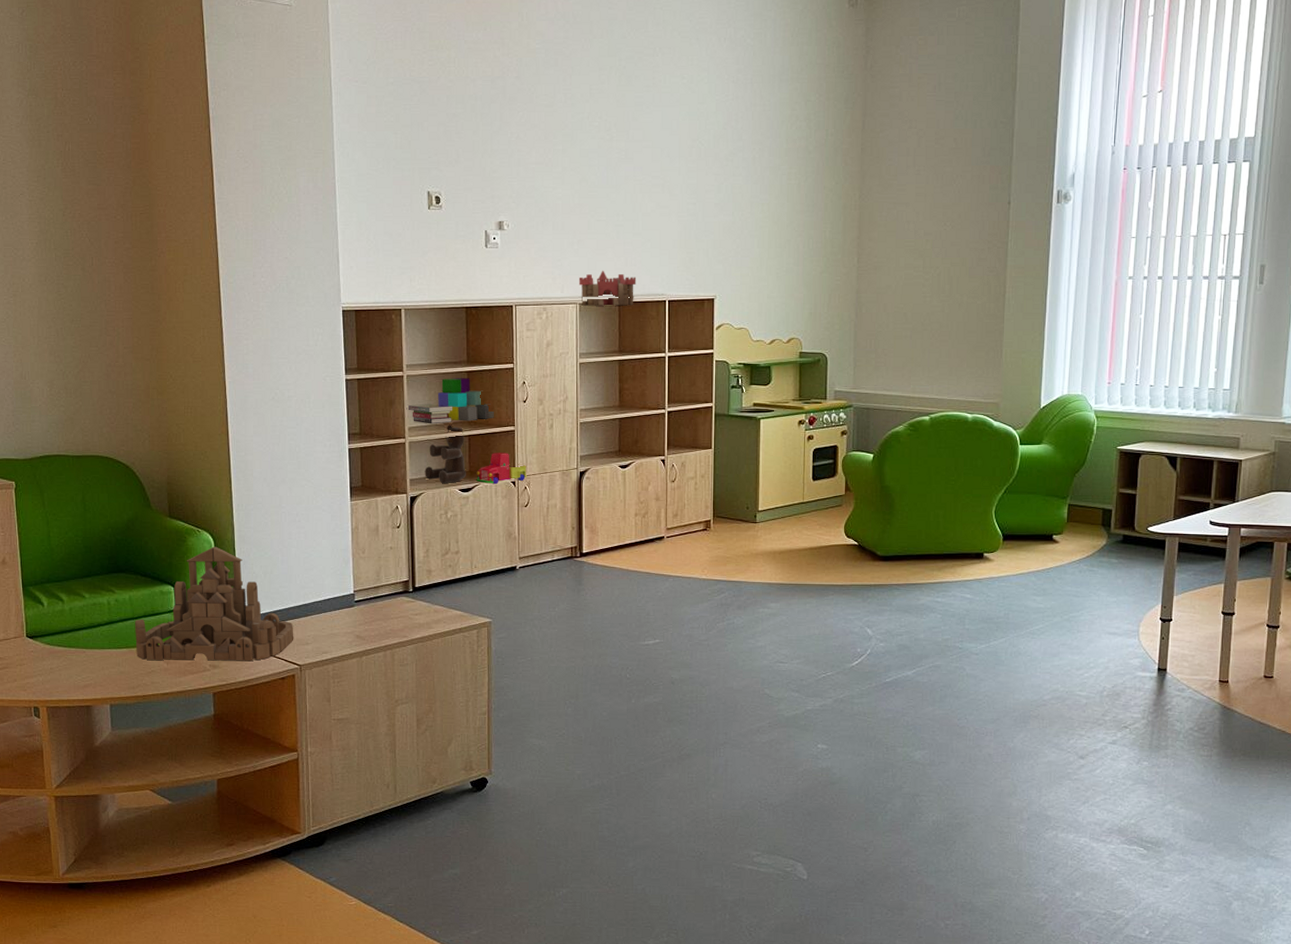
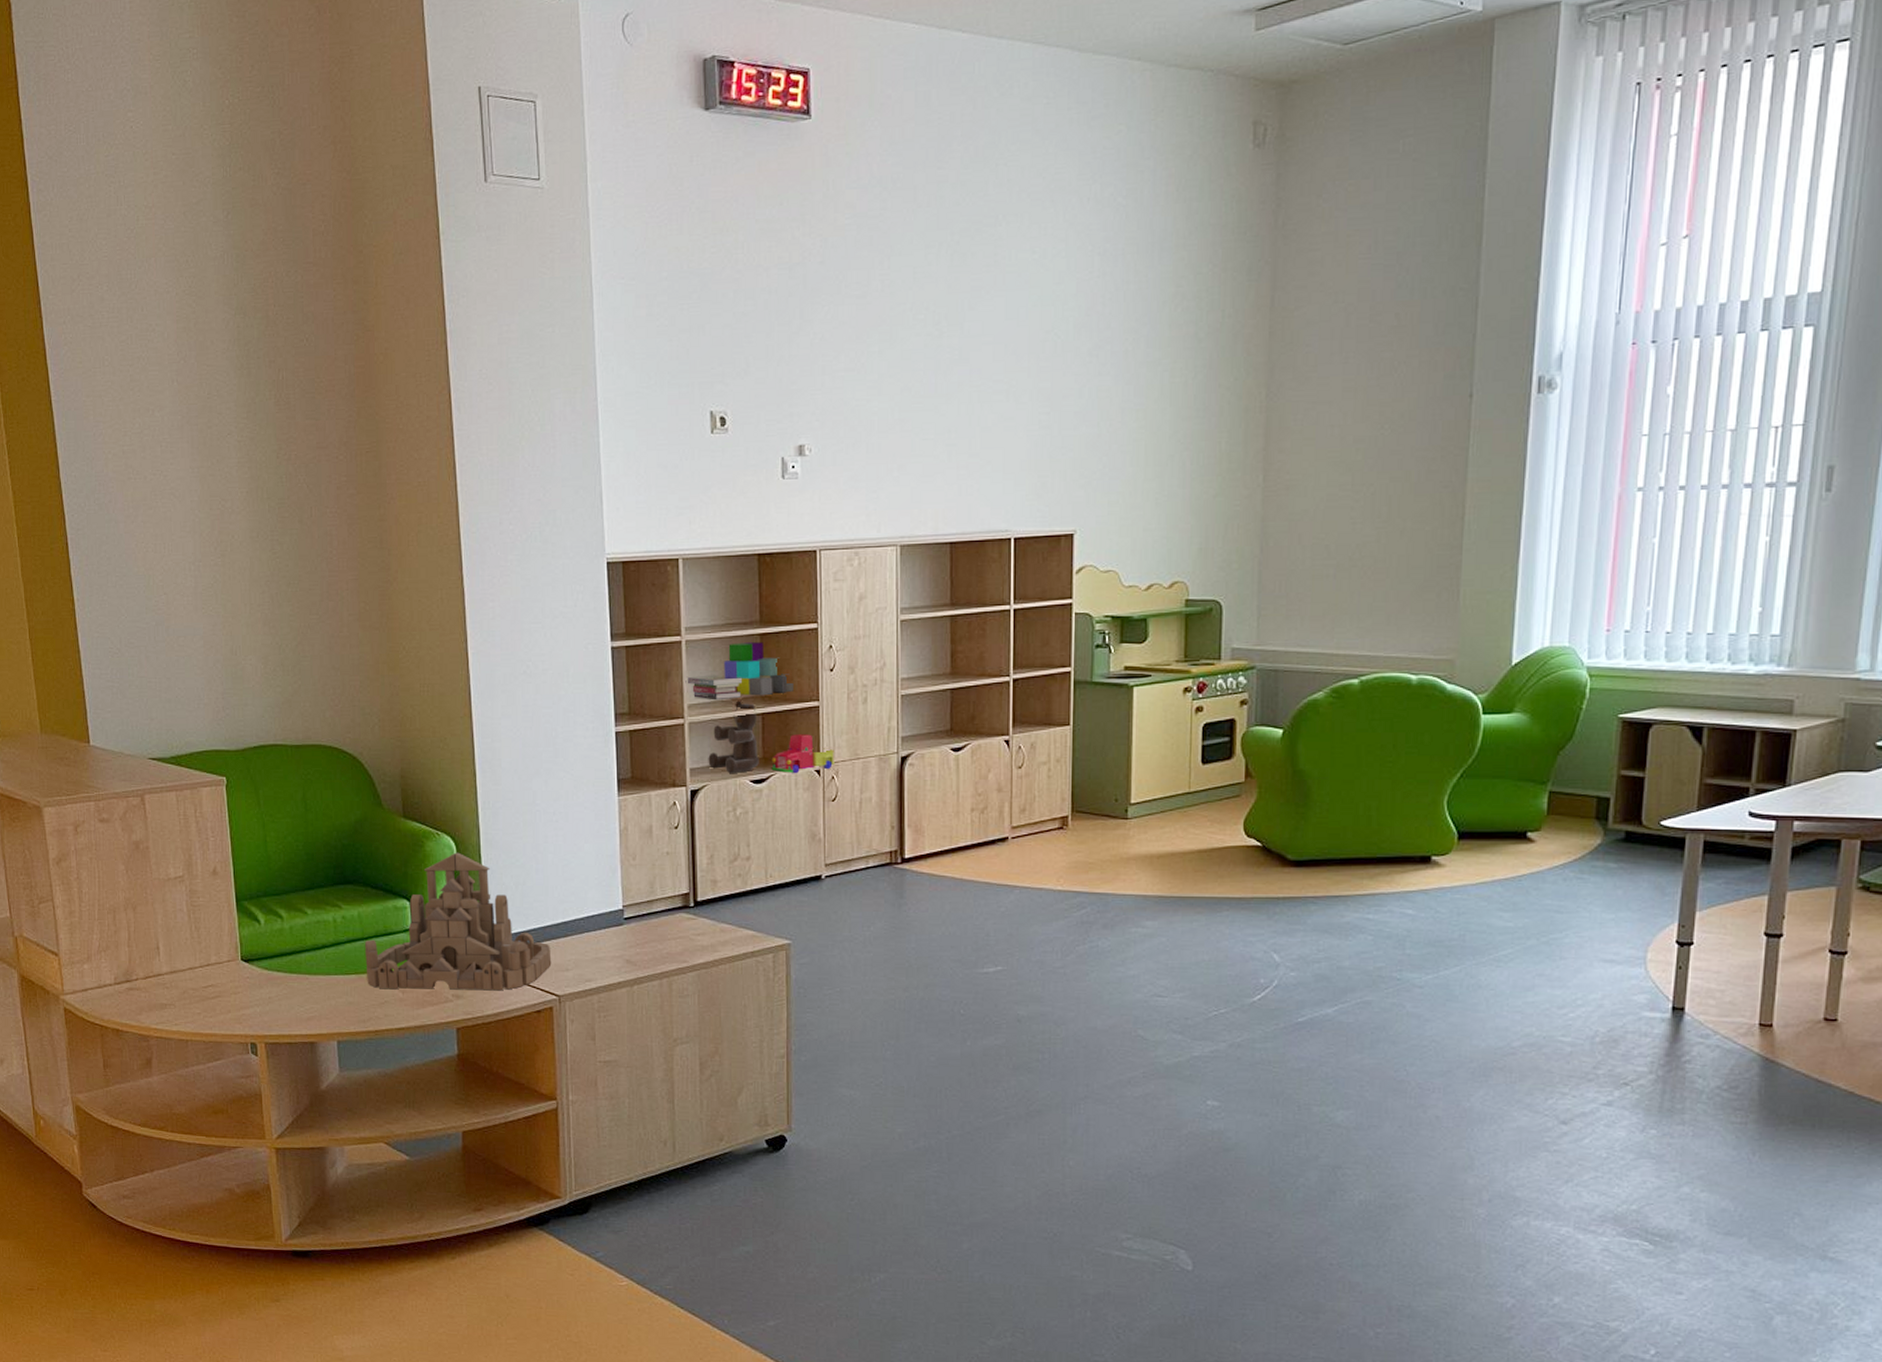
toy castle: present [578,271,637,306] -> none [899,503,973,548]

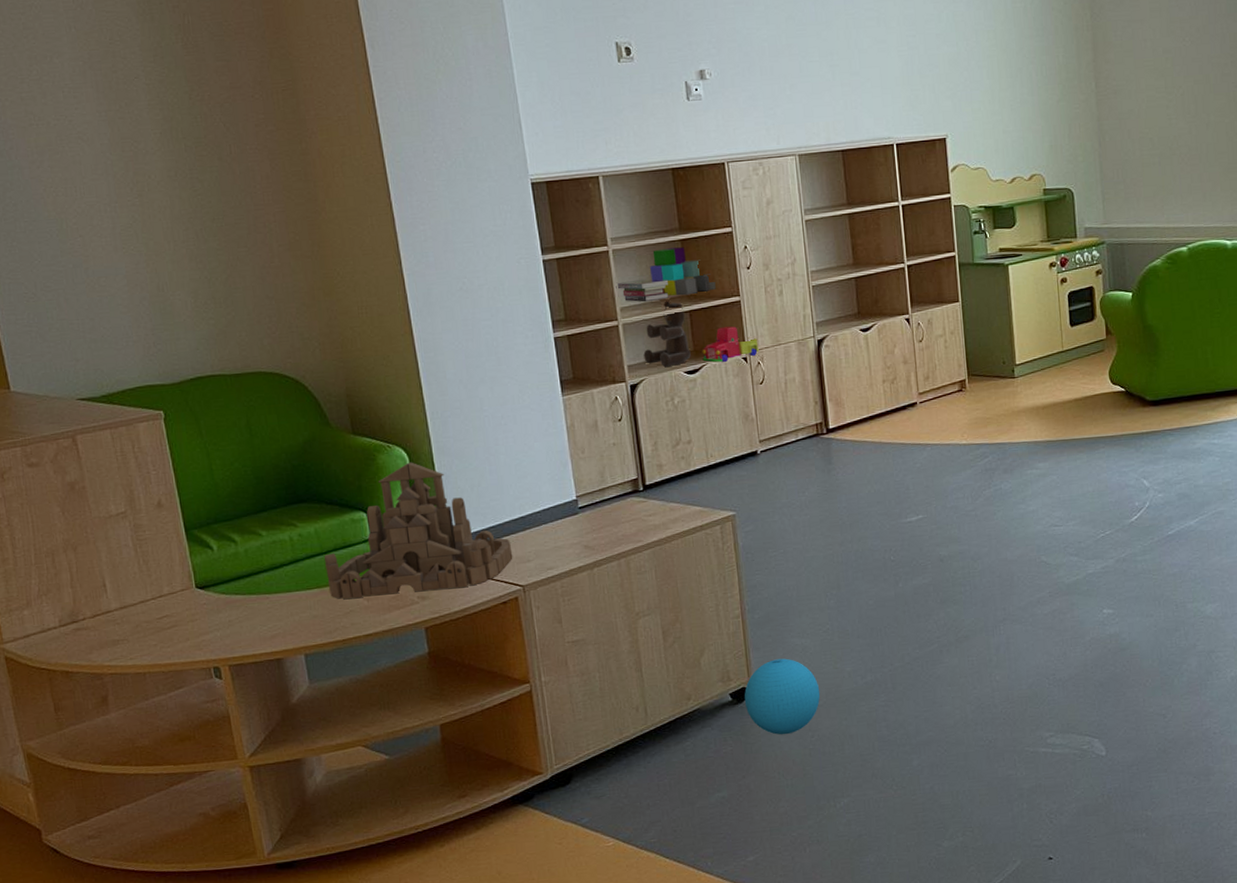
ball: none [781,1109,866,1194] -> present [744,658,821,735]

